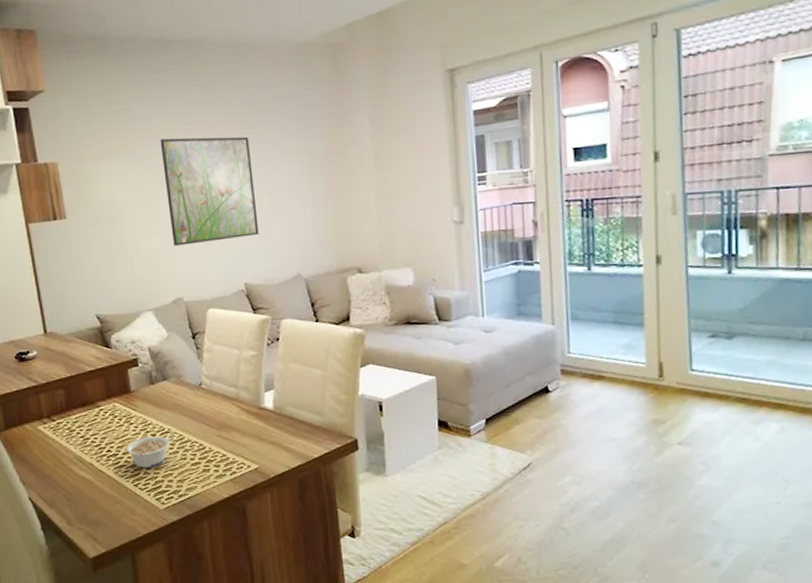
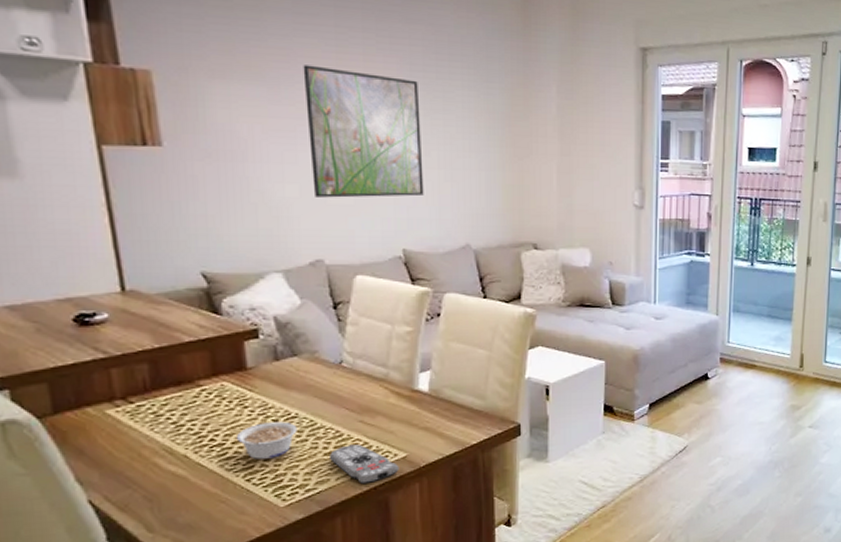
remote control: none [196,456,253,492] -> present [330,444,399,485]

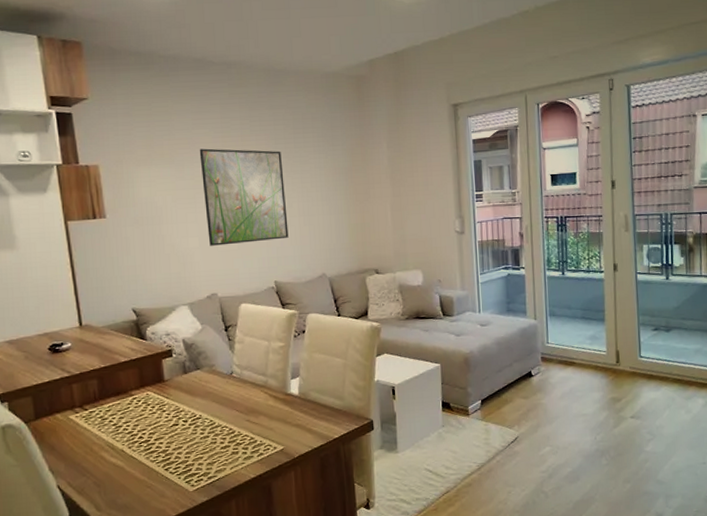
legume: present [236,421,297,459] -> none [157,422,201,453]
remote control: present [330,444,399,485] -> none [225,439,278,473]

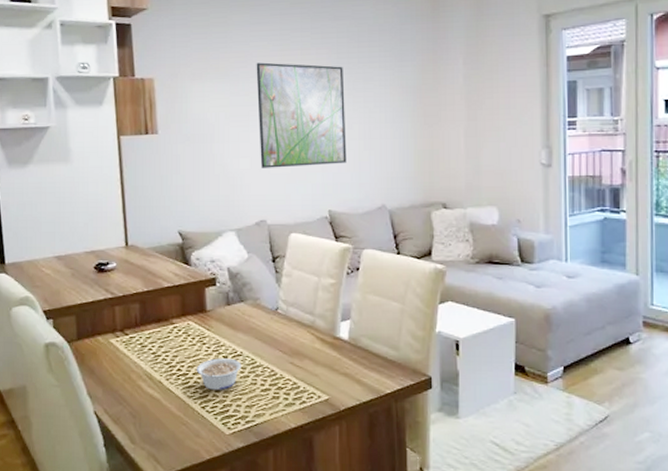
legume: none [157,422,201,453] -> present [196,358,241,390]

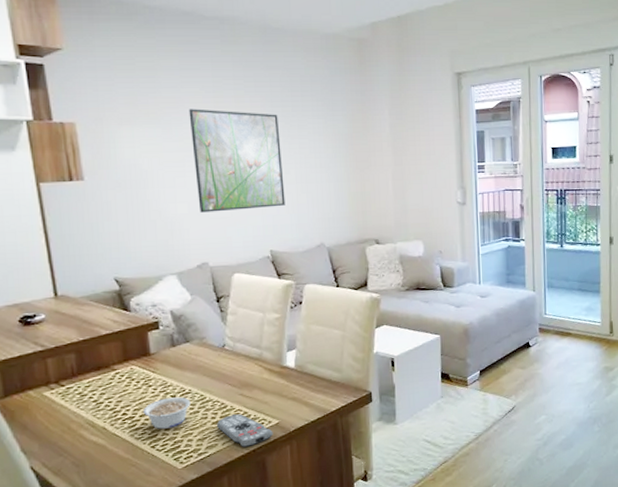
remote control: none [266,384,322,422] -> present [217,414,273,448]

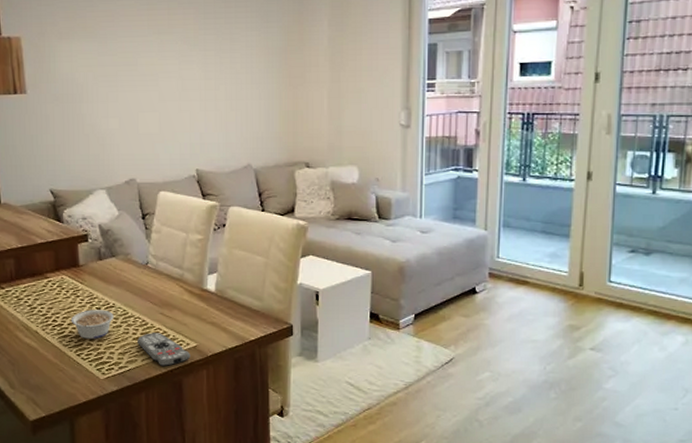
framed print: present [188,109,285,213] -> none [123,22,214,128]

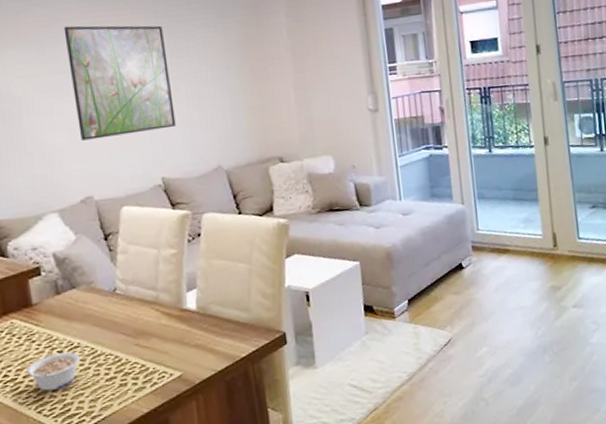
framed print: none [123,22,214,128] -> present [63,25,176,141]
remote control: present [138,333,191,367] -> none [111,367,176,407]

